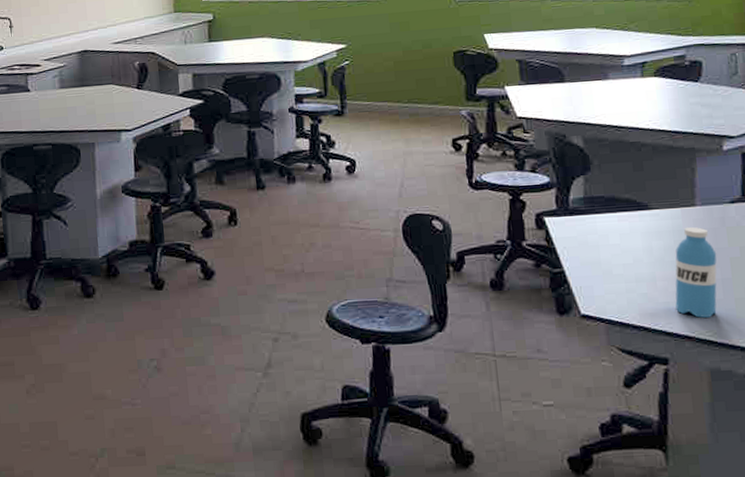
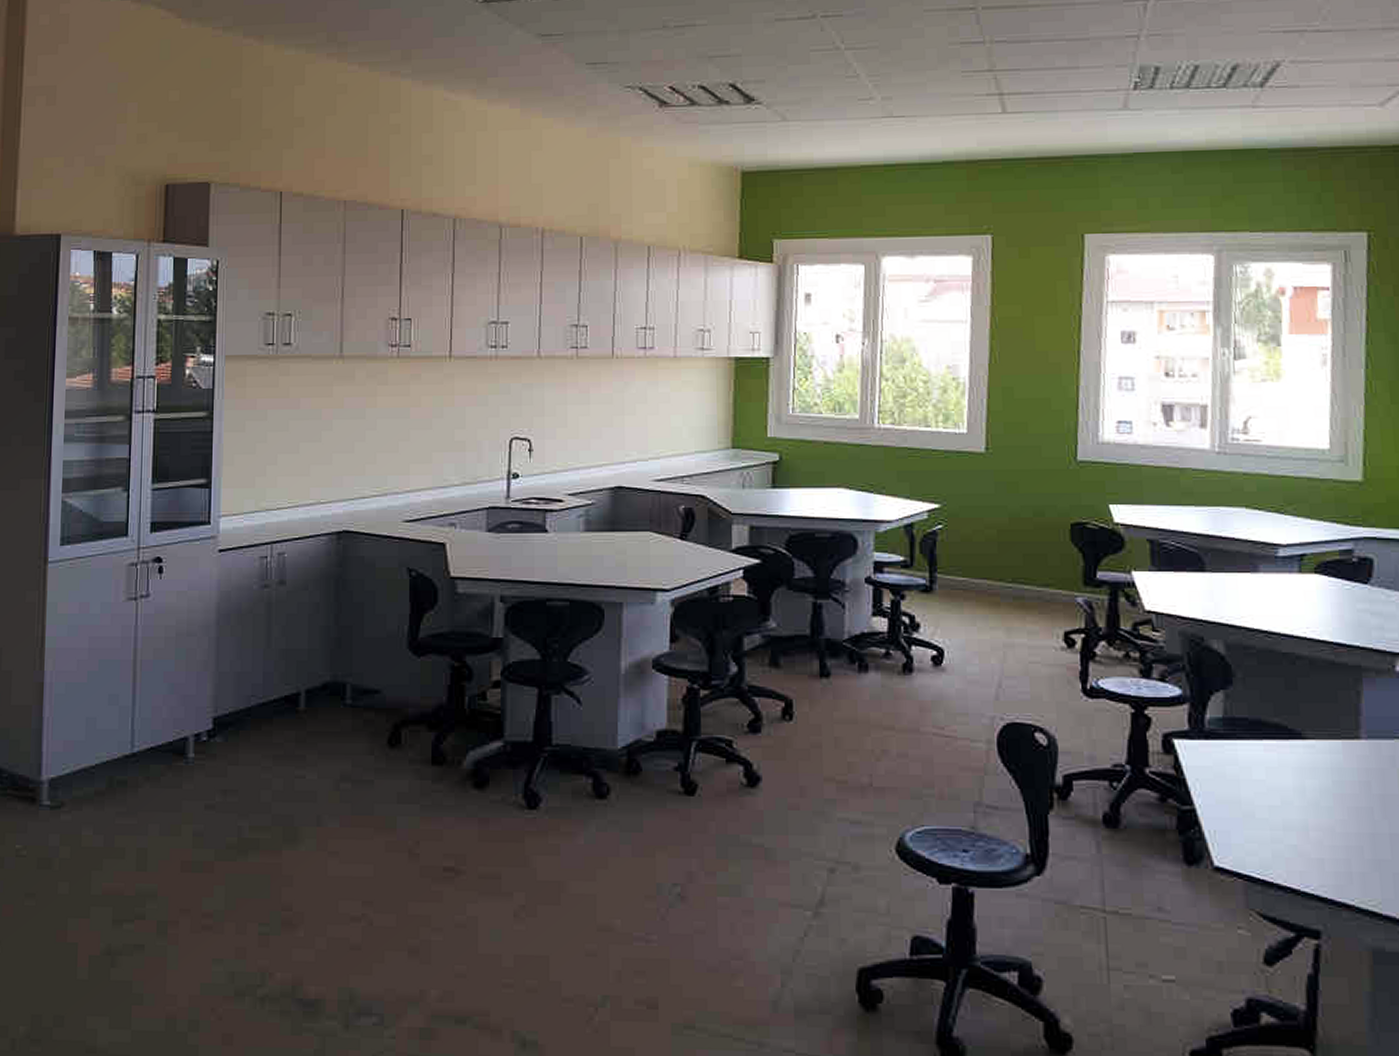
water bottle: present [675,226,717,318] -> none [1331,764,1385,882]

